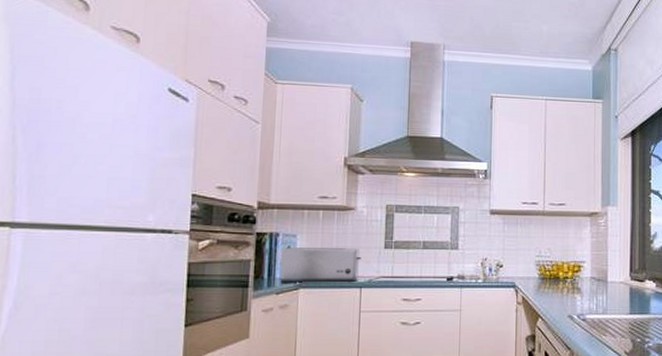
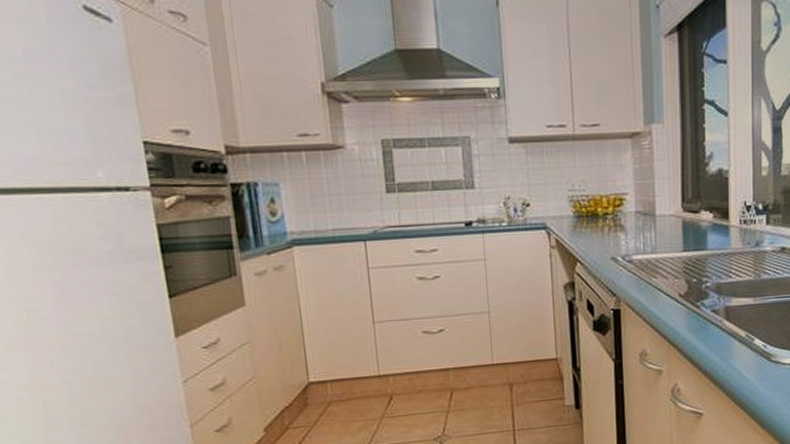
toaster: present [280,247,362,284] -> none [264,195,361,242]

